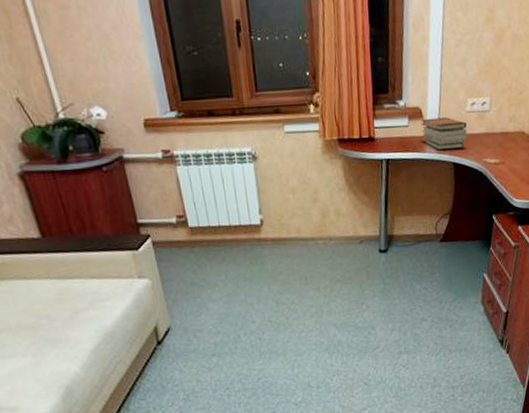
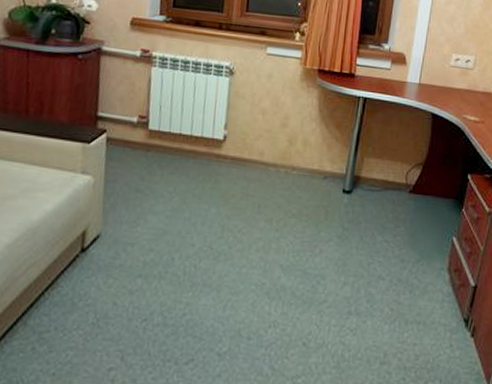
book stack: present [421,117,467,151] -> none [403,65,449,100]

